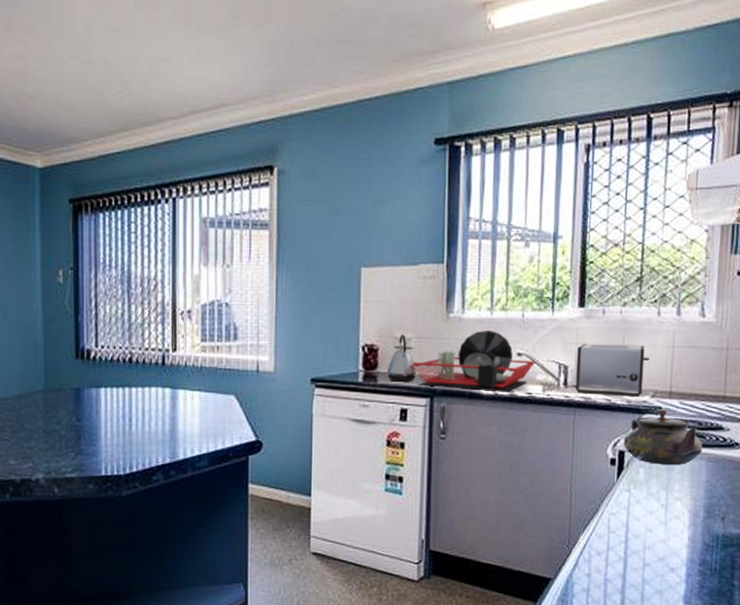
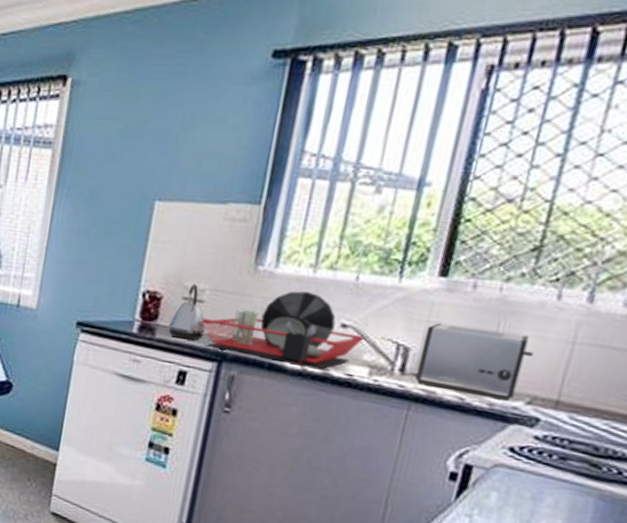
teapot: present [623,409,703,465] -> none [472,420,595,498]

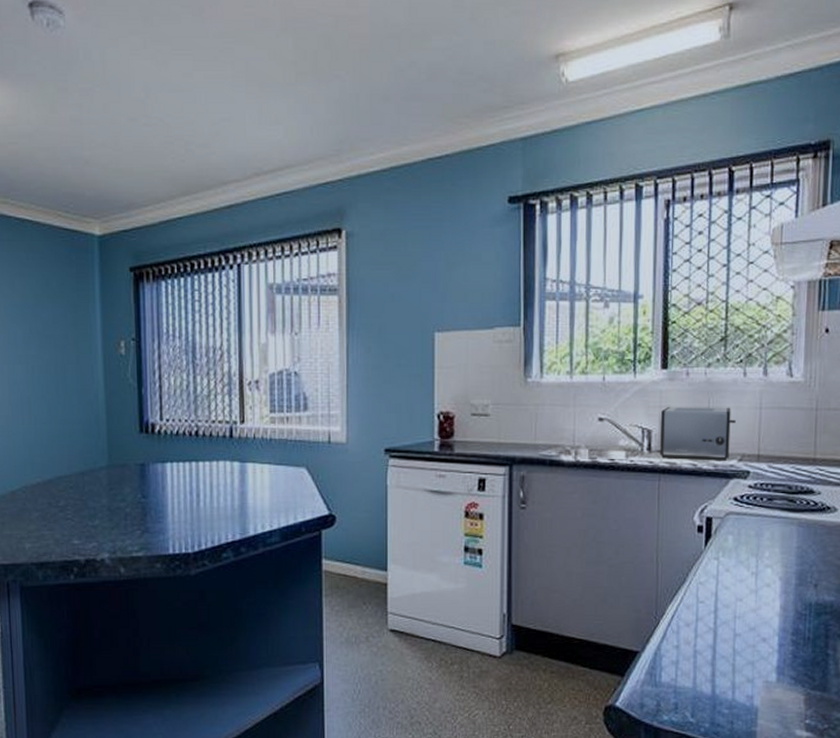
kettle: present [167,283,206,341] -> none [463,401,495,450]
dish rack: present [201,291,365,370] -> none [490,395,618,459]

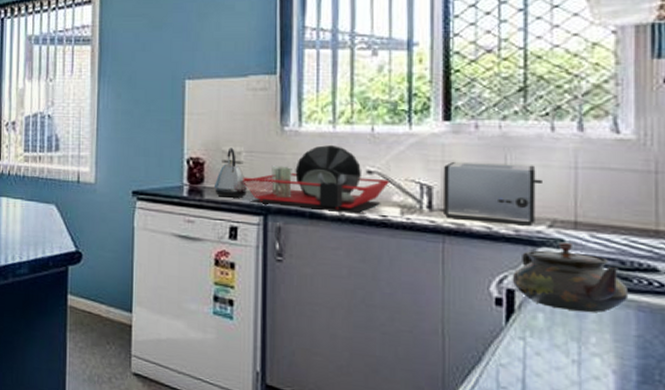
kettle: none [463,401,495,450] -> present [213,148,248,198]
dish rack: none [490,395,618,459] -> present [243,145,391,214]
teapot: none [710,473,793,531] -> present [512,241,629,313]

